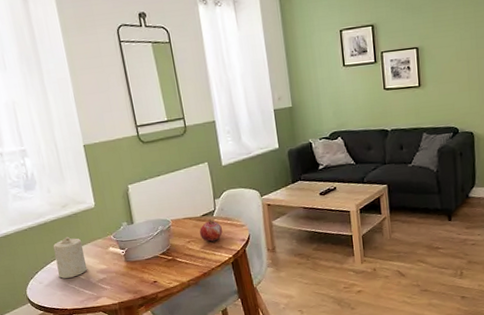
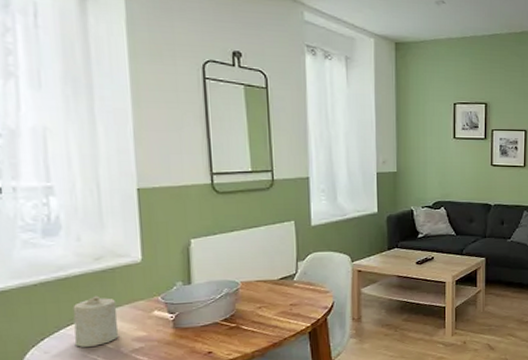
fruit: present [199,219,223,242] -> none [275,283,302,308]

